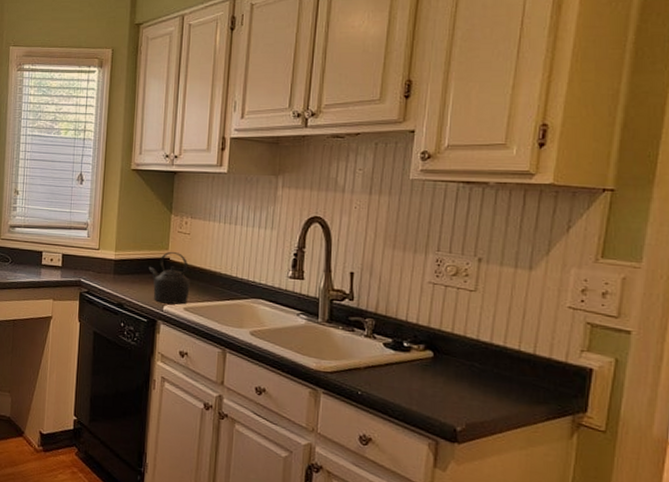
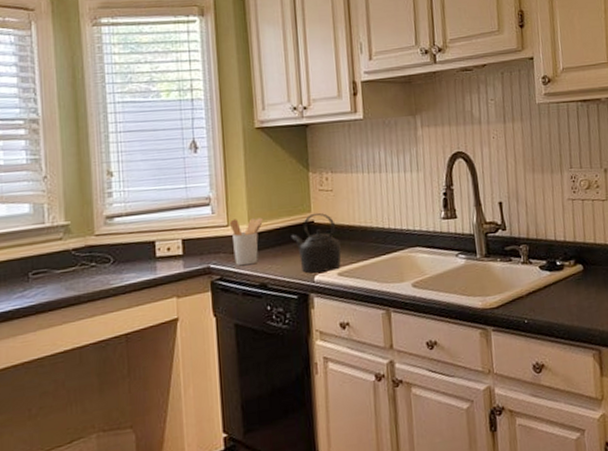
utensil holder: none [100,244,127,286] -> present [229,217,263,266]

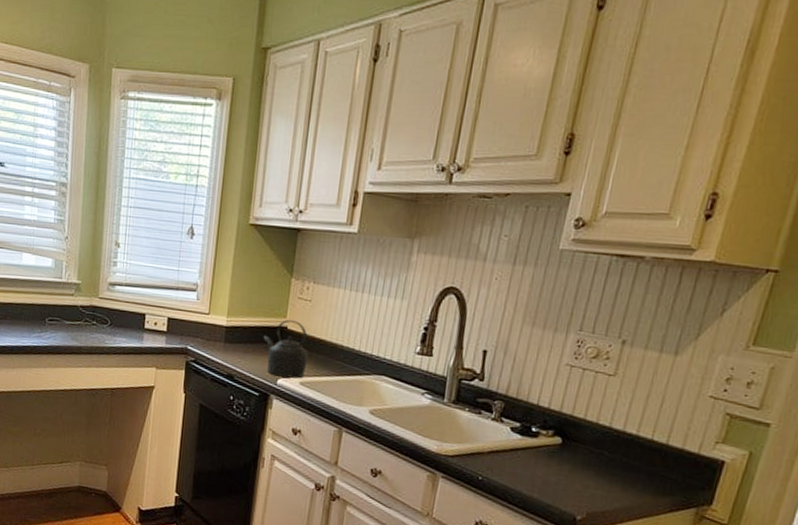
utensil holder: present [229,217,263,266] -> none [209,309,241,355]

